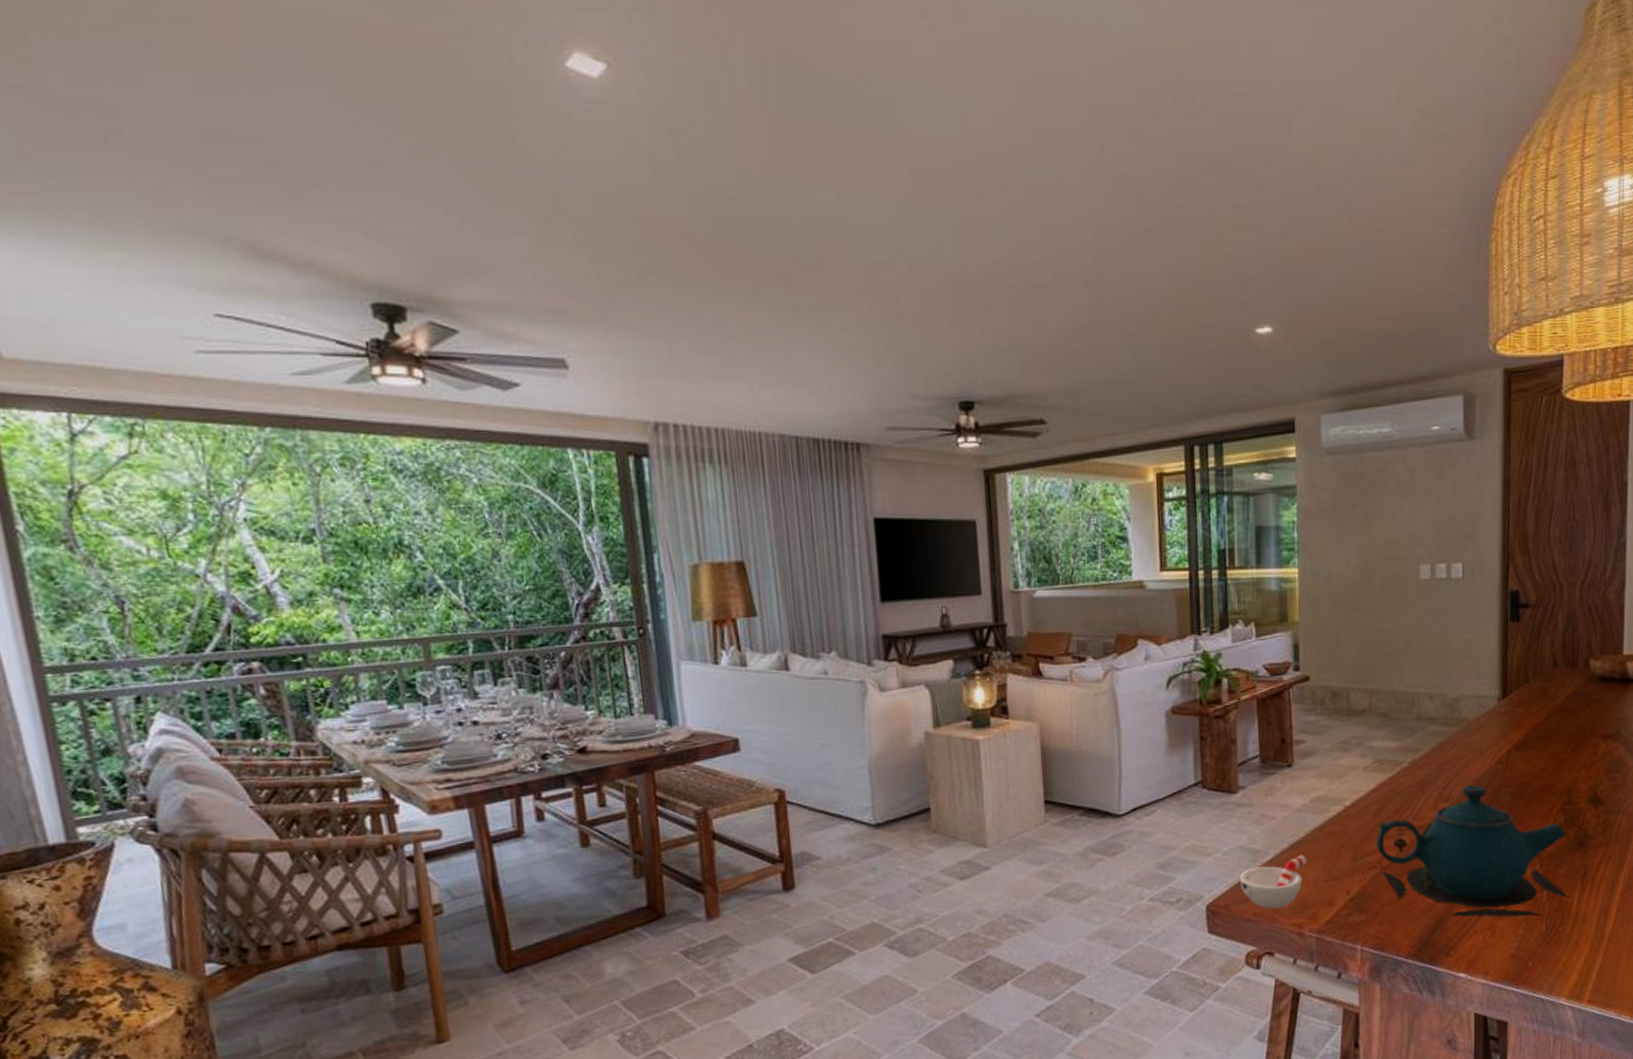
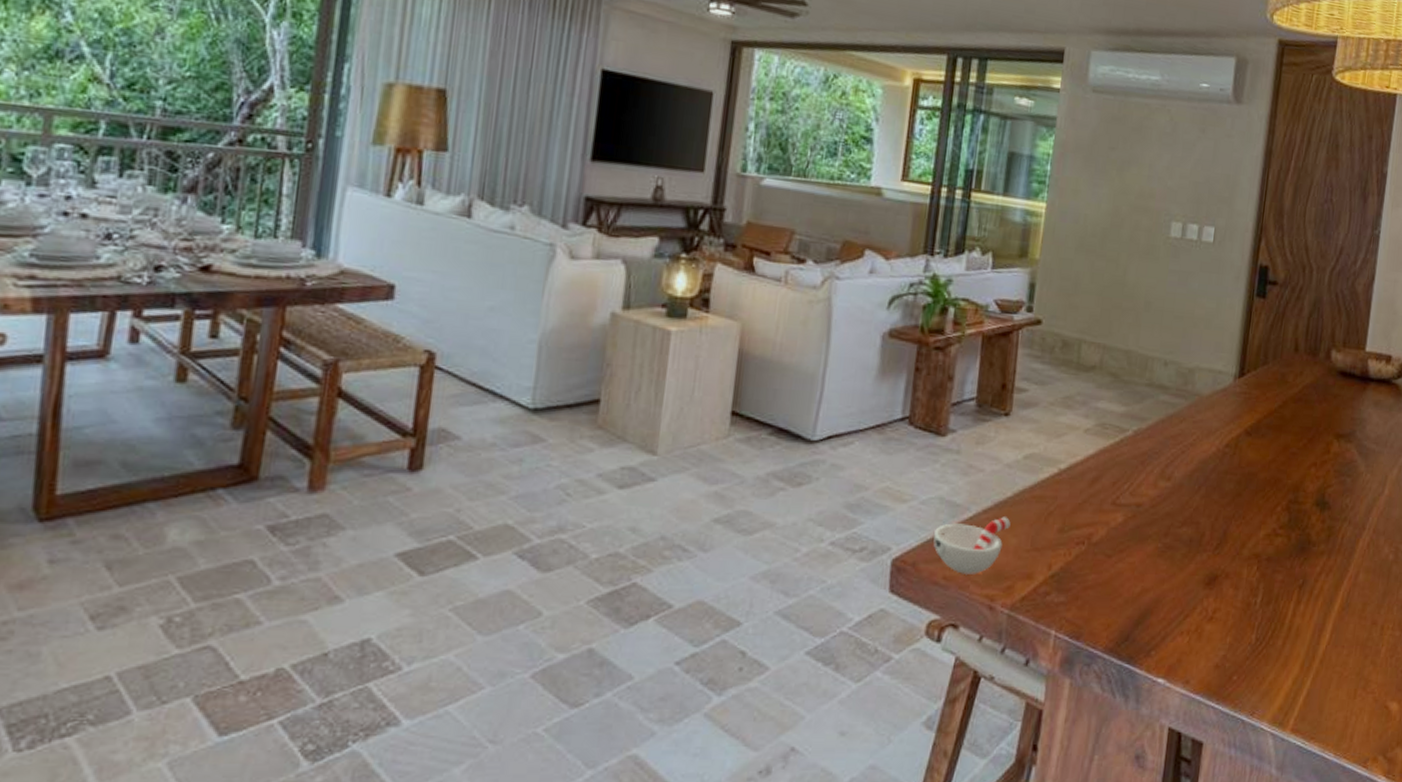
teapot: present [1376,785,1569,917] -> none [1087,466,1289,626]

